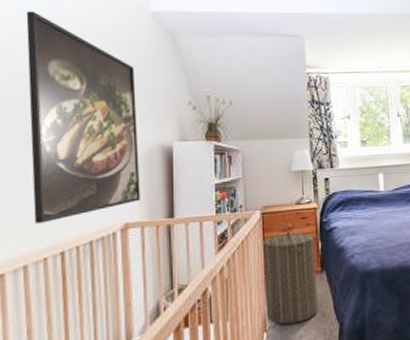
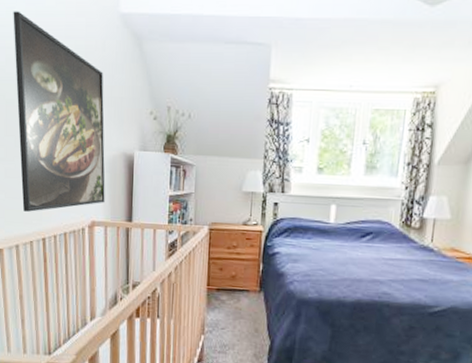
laundry hamper: present [262,227,318,325] -> none [205,245,257,333]

